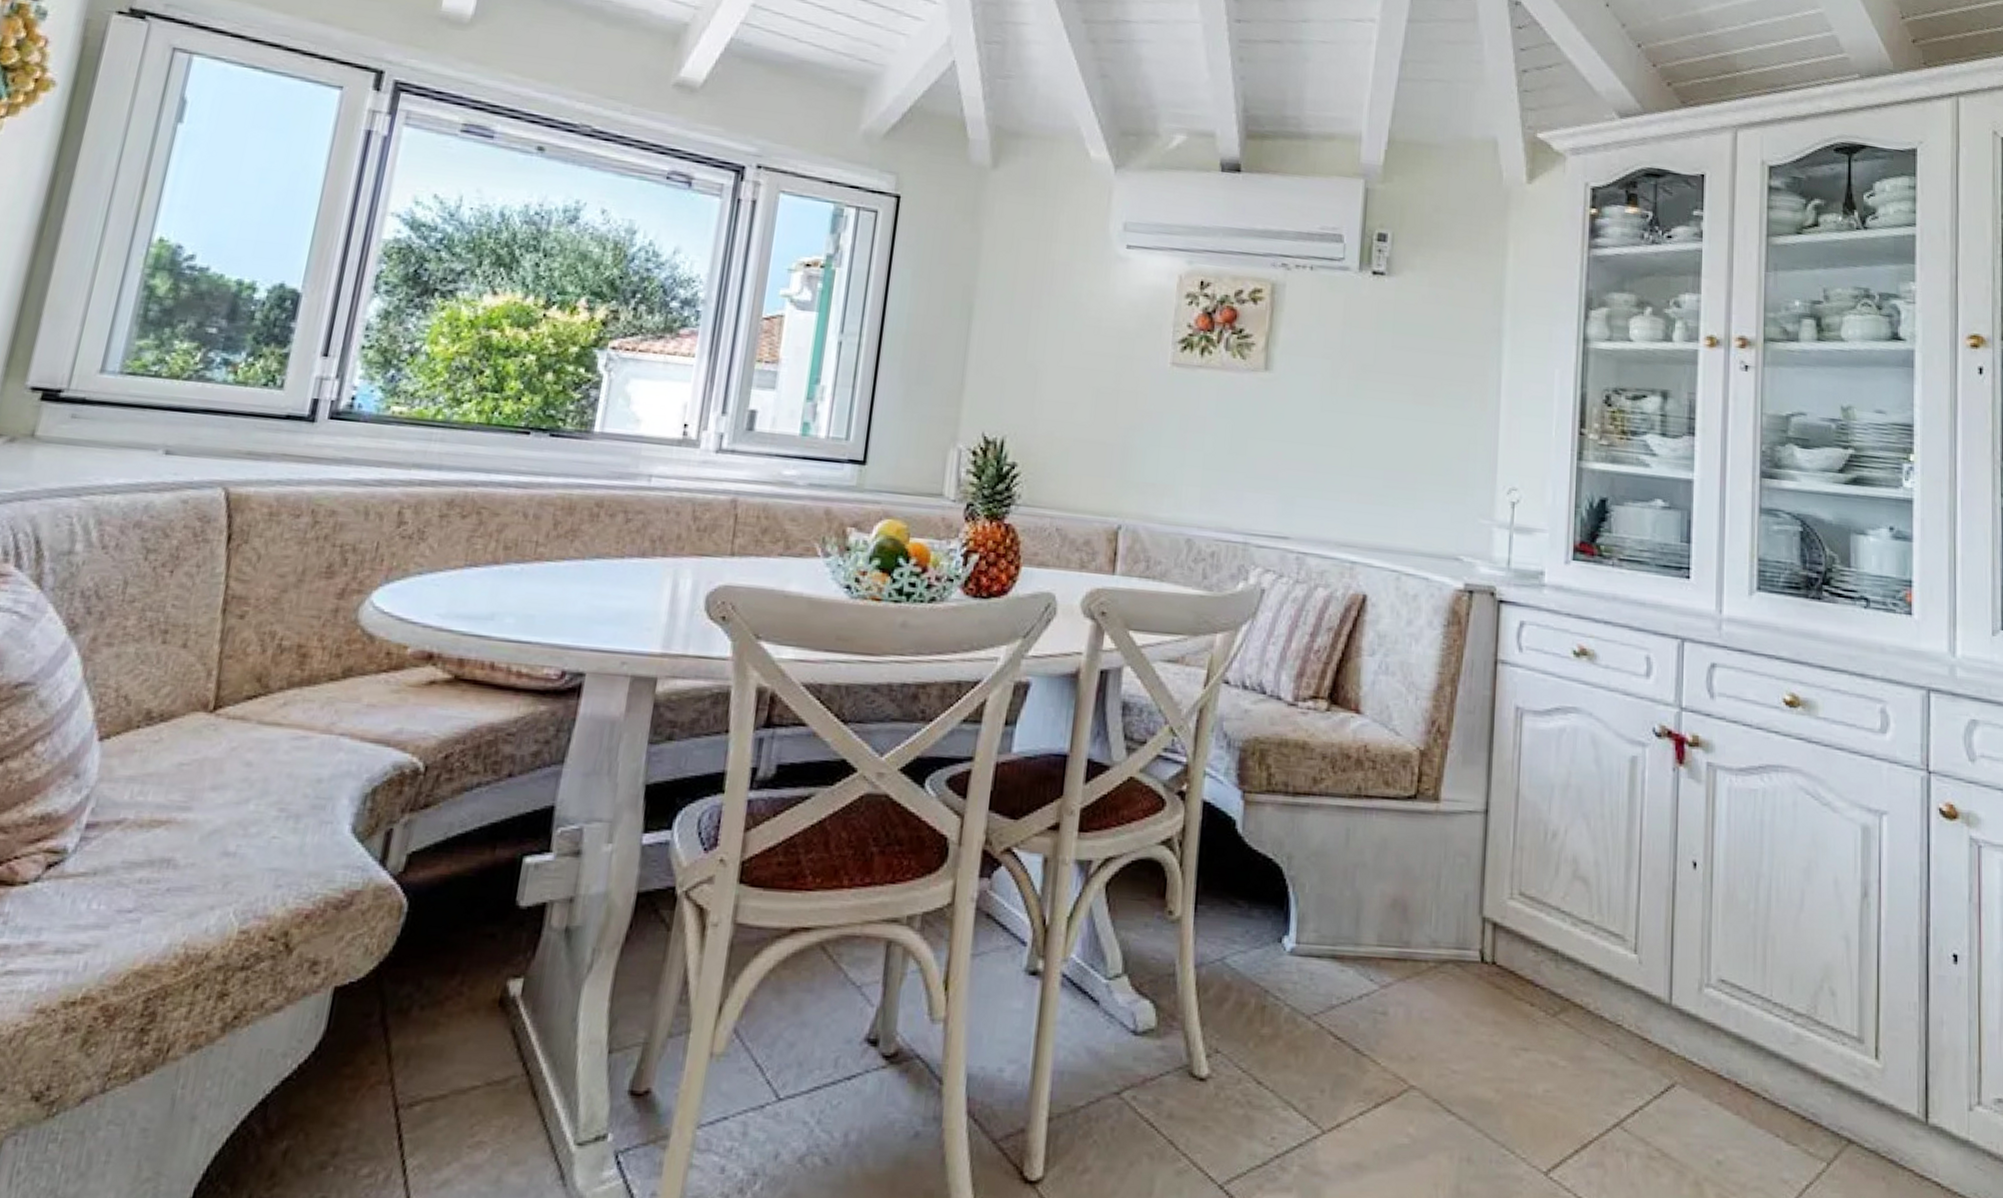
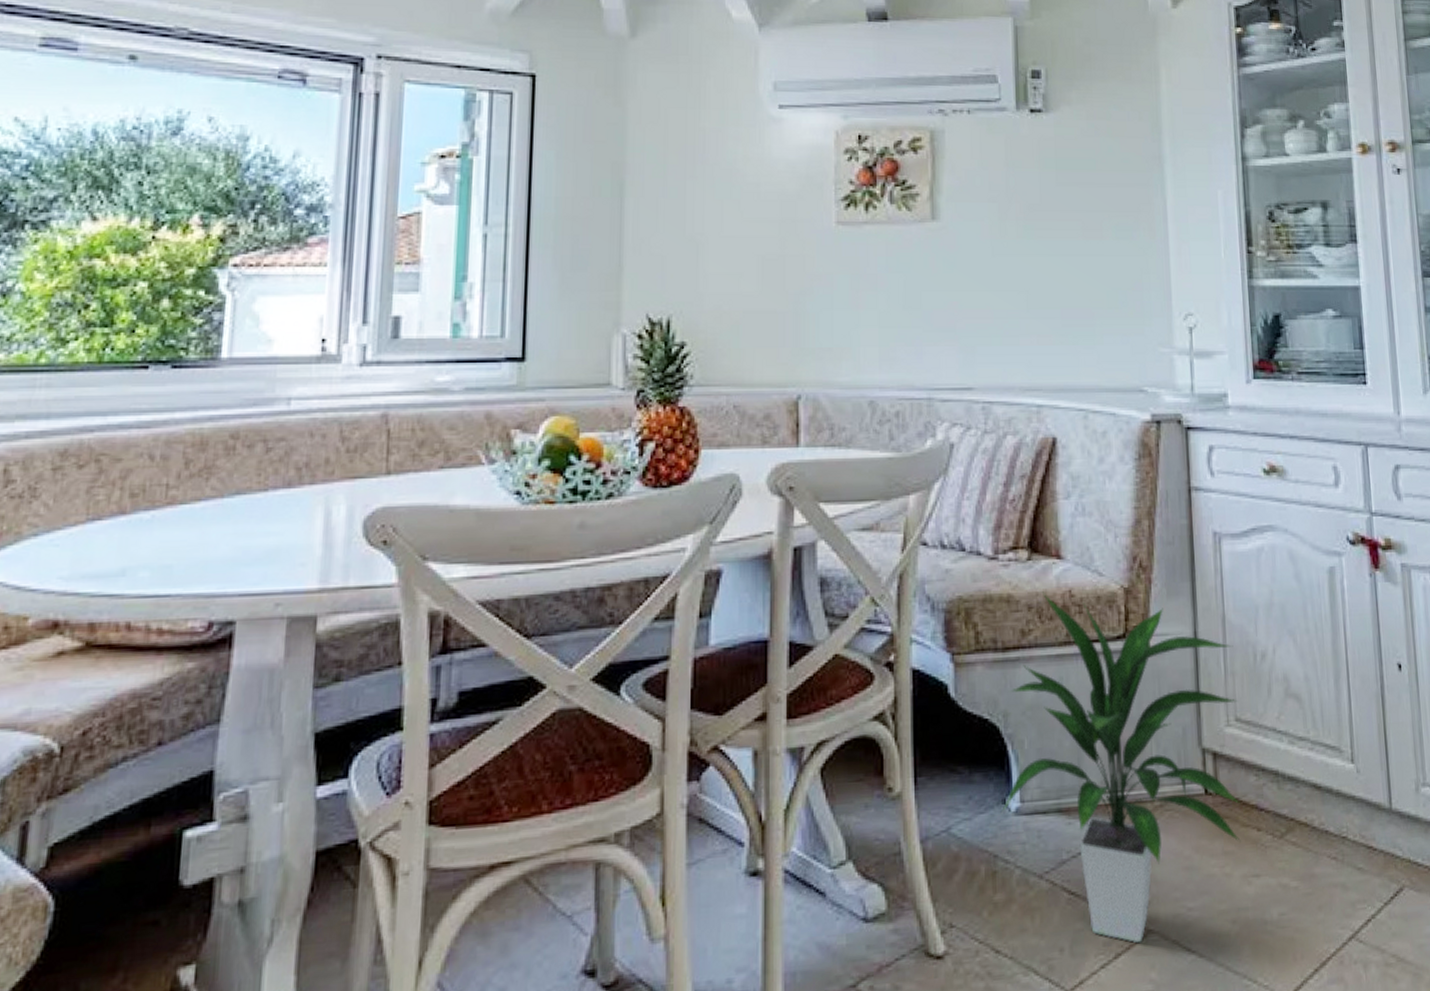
indoor plant: none [1277,743,1525,1096] -> present [1002,591,1241,943]

